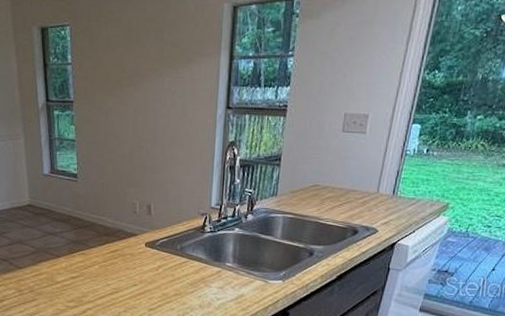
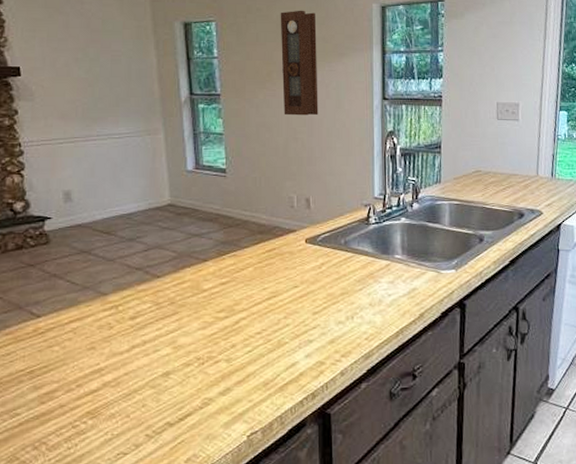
pendulum clock: none [130,12,166,124] -> present [280,10,319,116]

